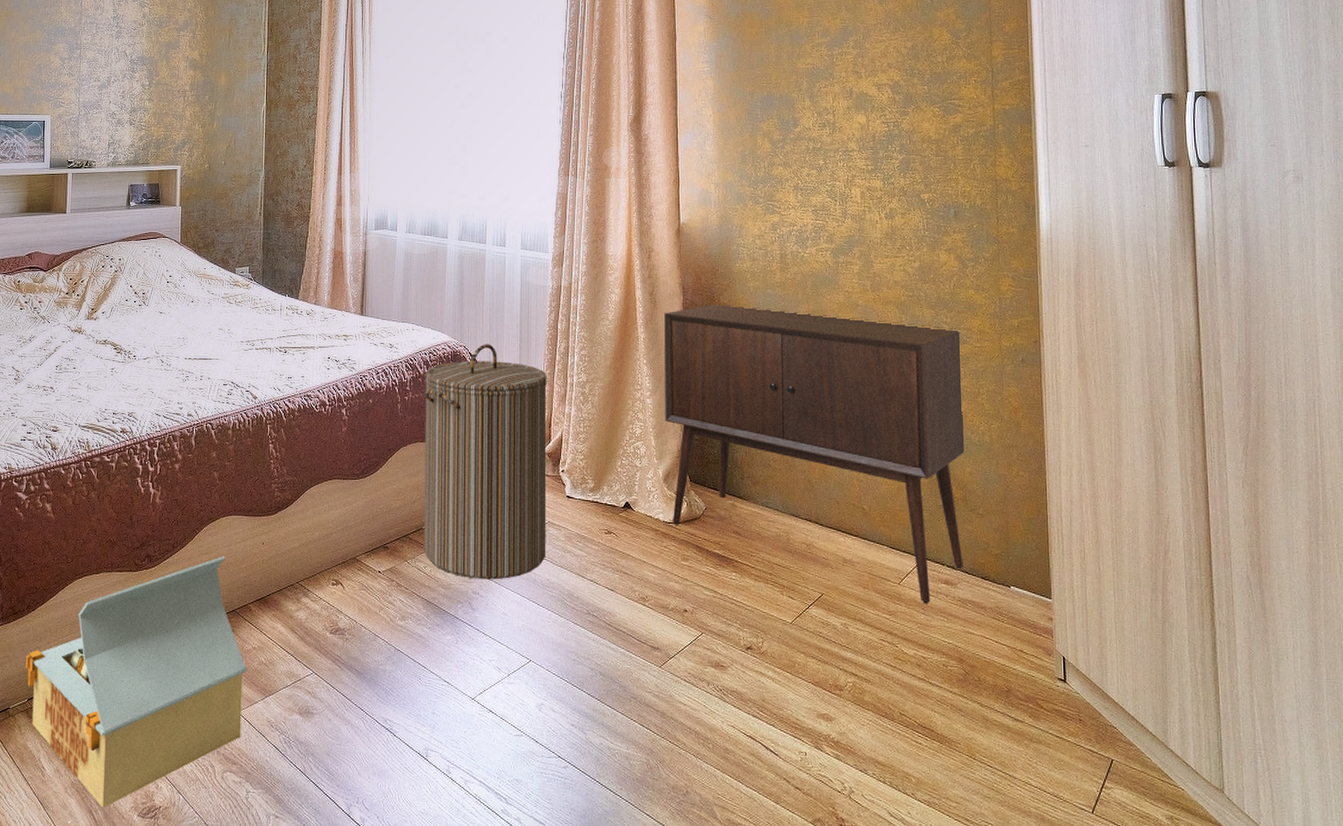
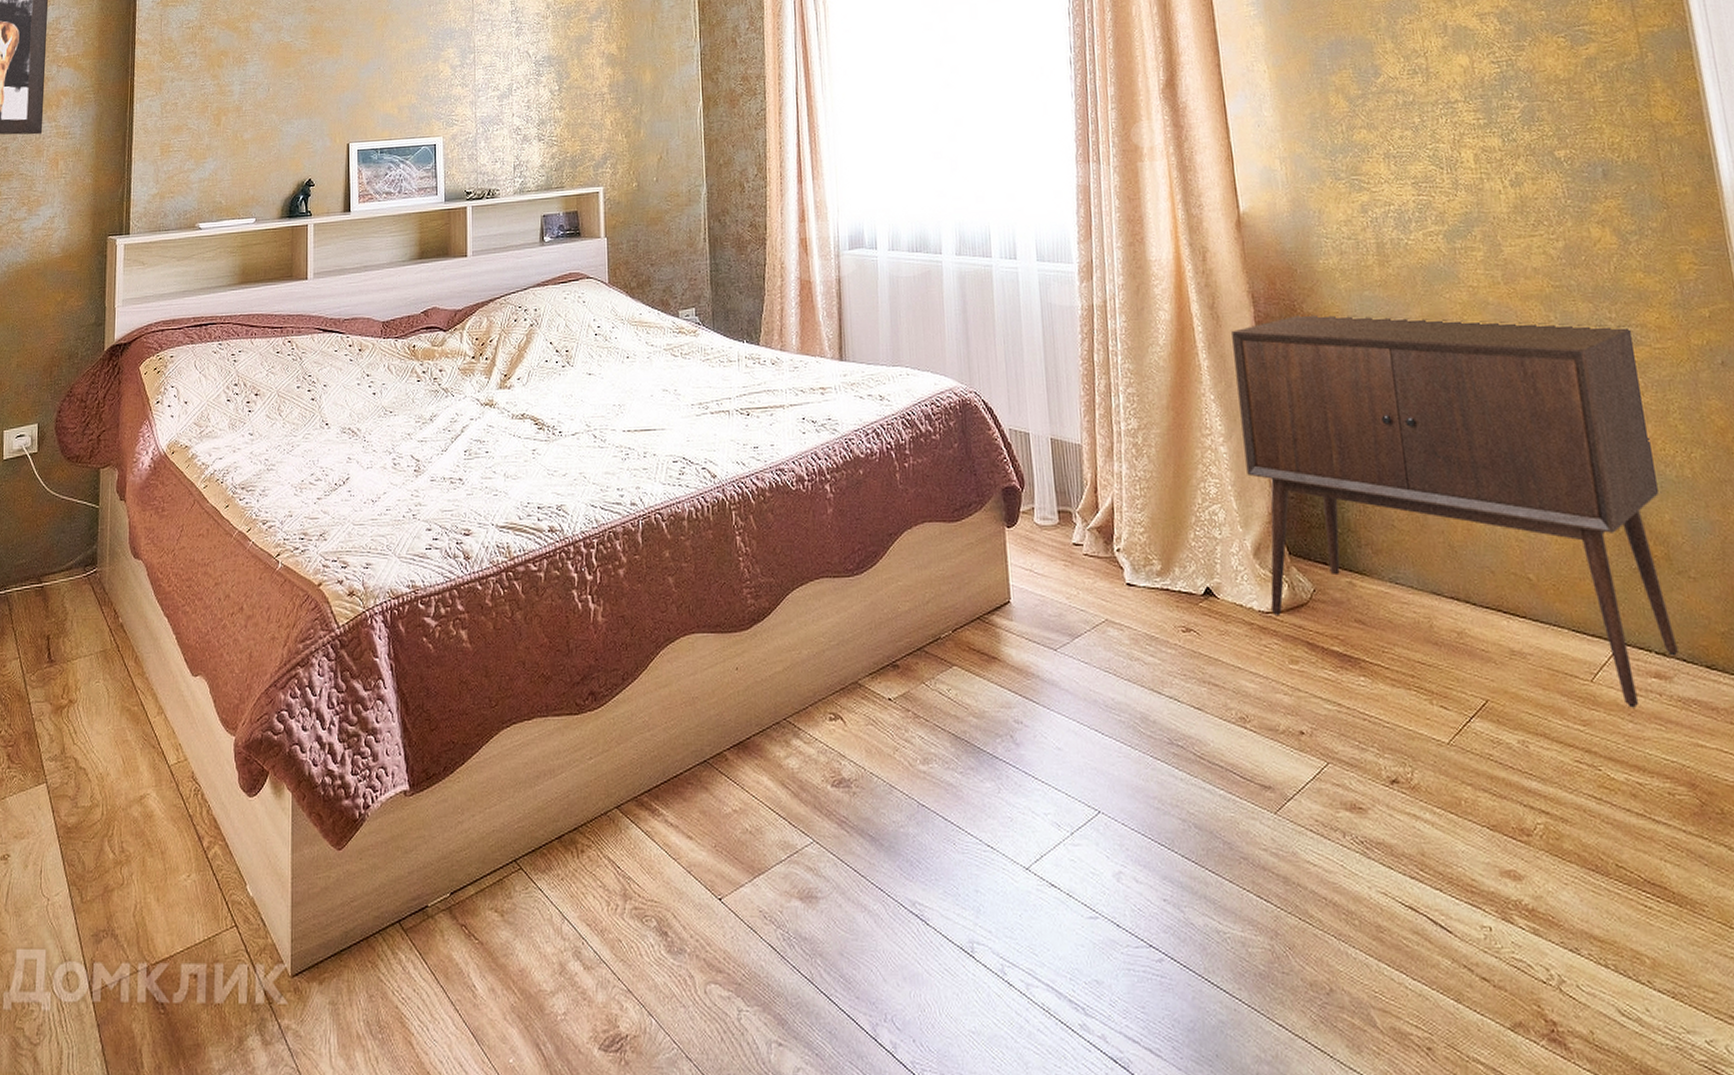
cardboard box: present [26,556,248,808] -> none [446,688,728,1040]
laundry hamper: present [423,344,547,580] -> none [927,387,1107,703]

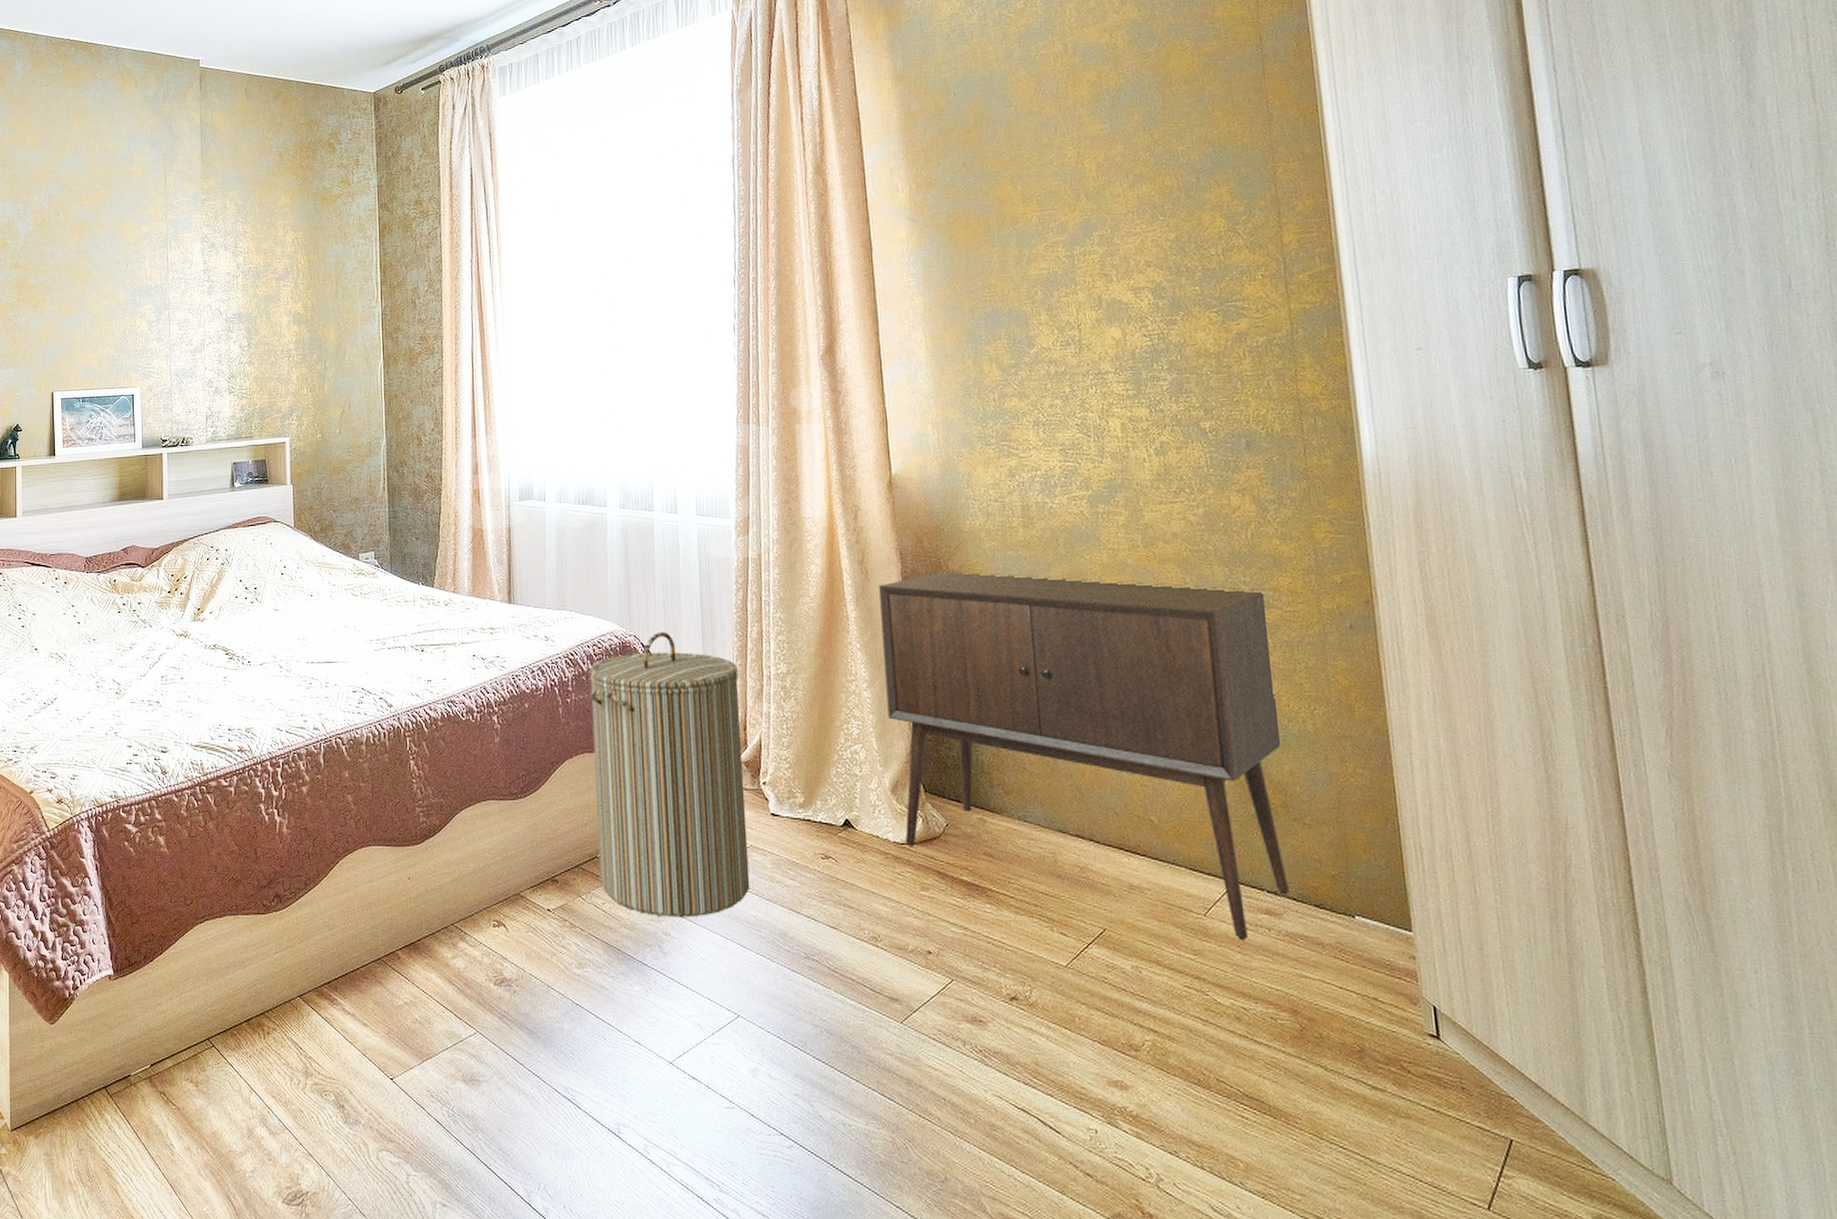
laundry hamper: none [927,387,1107,703] -> present [588,632,750,918]

